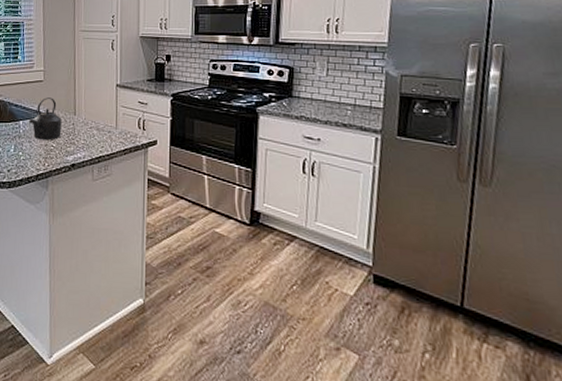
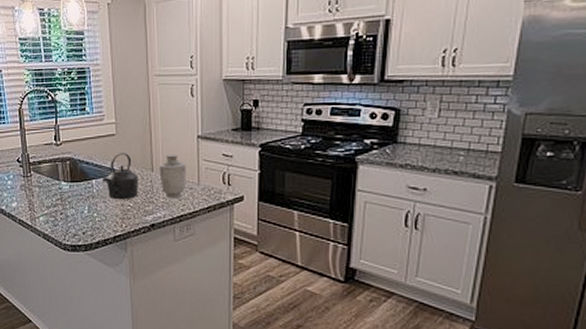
vase: none [81,99,106,141] -> present [159,153,187,199]

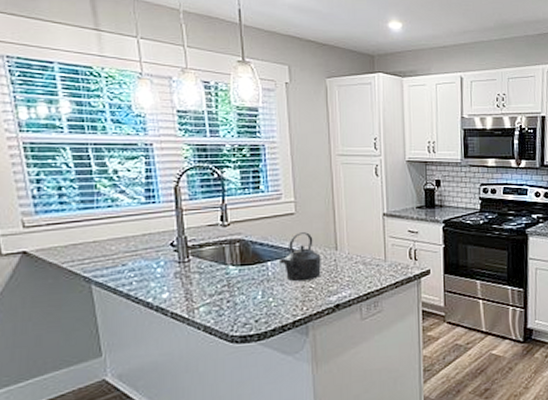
vase: present [159,153,187,199] -> none [343,231,373,277]

